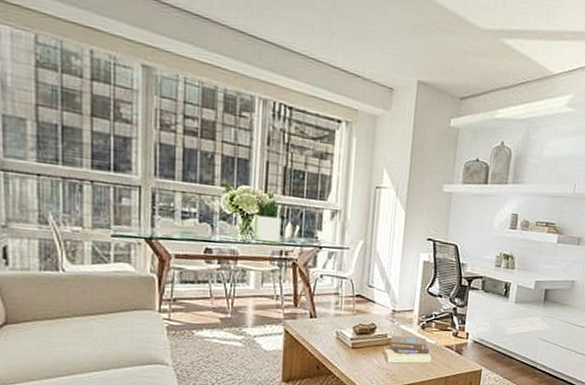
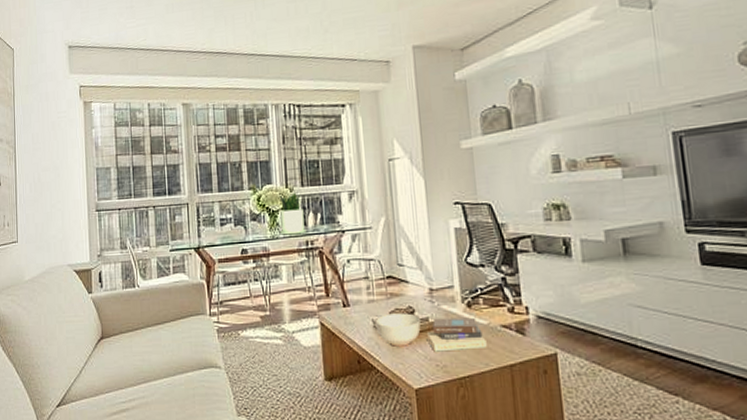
bowl: none [338,327,380,357] -> present [375,313,421,347]

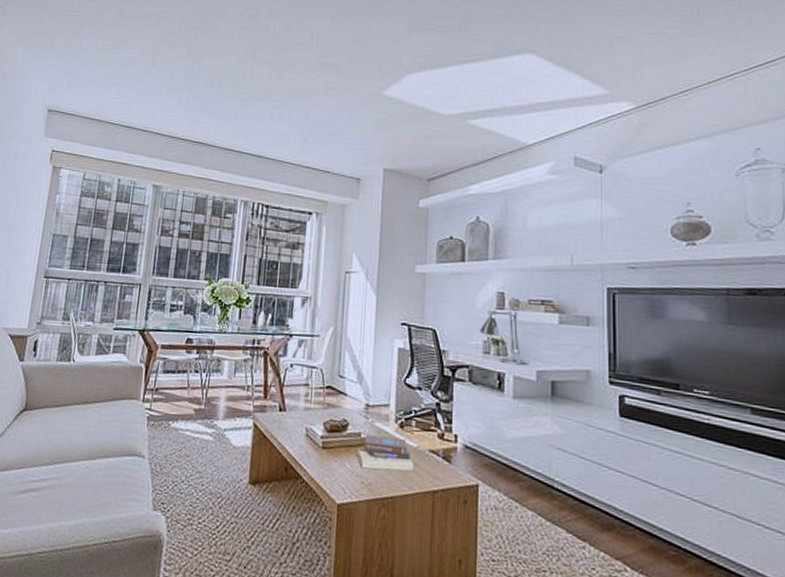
planter: present [279,192,308,235] -> none [227,289,256,332]
bowl: present [375,313,421,347] -> none [308,423,353,459]
desk lamp: none [537,171,597,228] -> present [480,310,530,366]

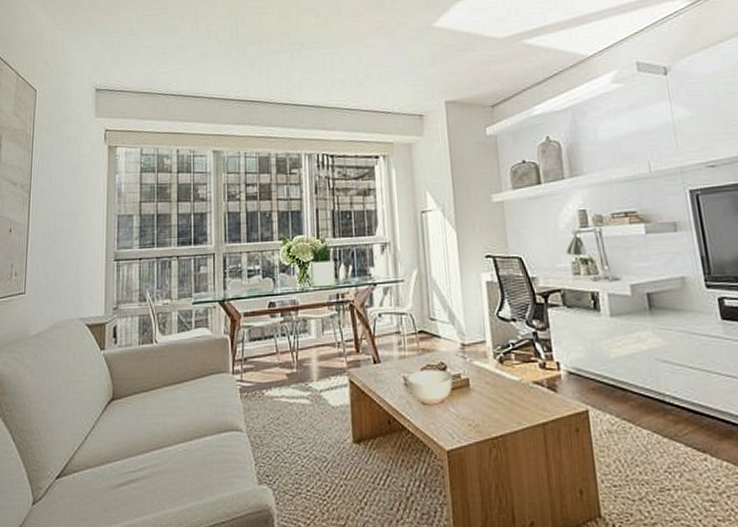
planter: none [227,289,256,332] -> present [309,243,339,288]
bowl: none [308,423,353,459] -> present [406,369,453,405]
books: present [357,434,413,471] -> none [459,373,519,411]

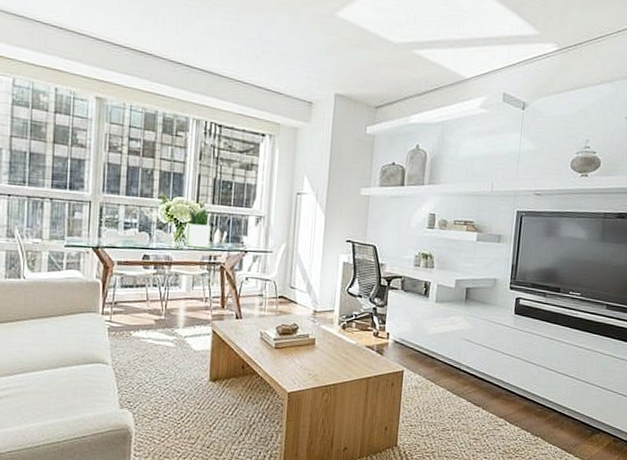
bowl: present [406,369,453,405] -> none [262,328,302,357]
desk lamp: present [566,226,623,283] -> none [412,229,452,276]

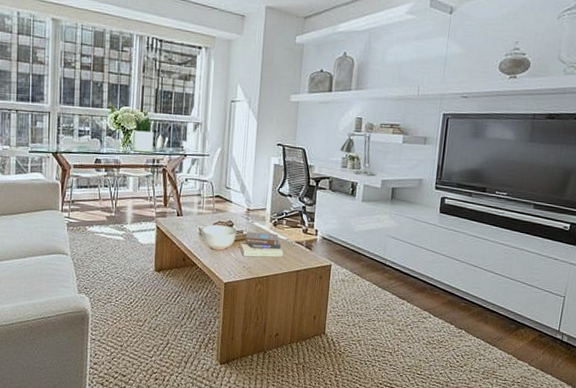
bowl: none [262,328,302,357] -> present [201,224,236,251]
books: none [305,335,353,364] -> present [240,232,283,258]
desk lamp: none [412,229,452,276] -> present [340,132,378,177]

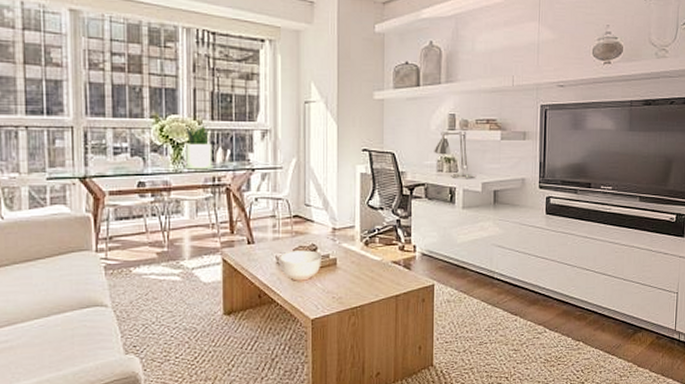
books: present [240,232,283,258] -> none [327,254,378,286]

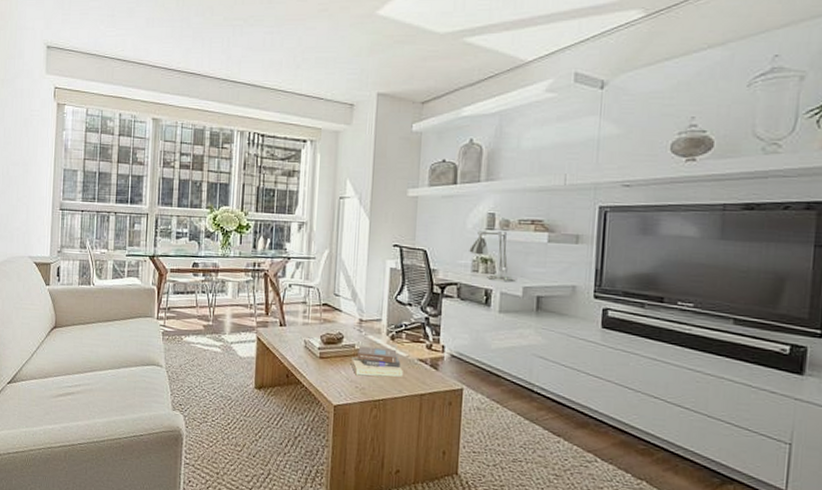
planter: present [183,125,215,170] -> none [230,216,257,256]
bowl: present [278,250,321,281] -> none [306,336,347,367]
books: none [327,254,378,286] -> present [351,346,403,378]

